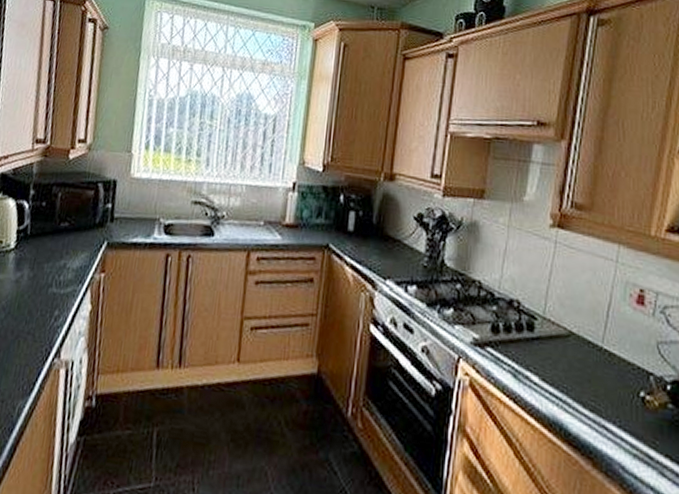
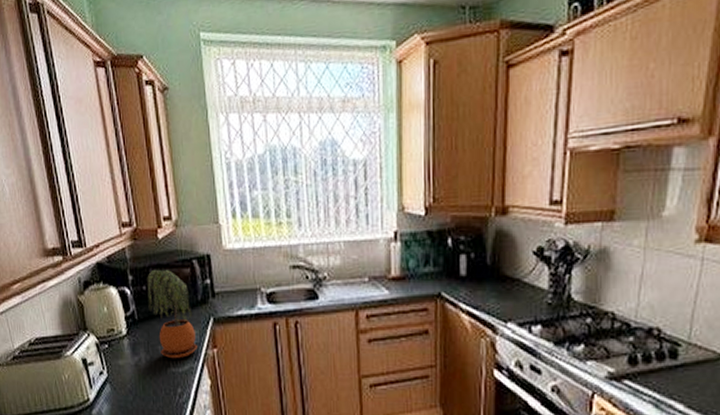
potted plant: none [43,187,88,280] -> present [147,269,197,359]

